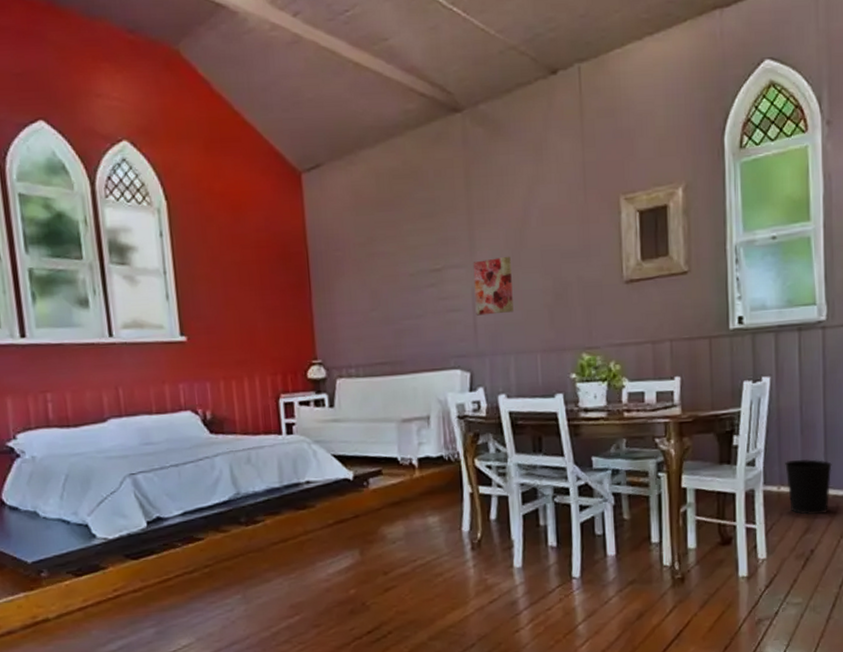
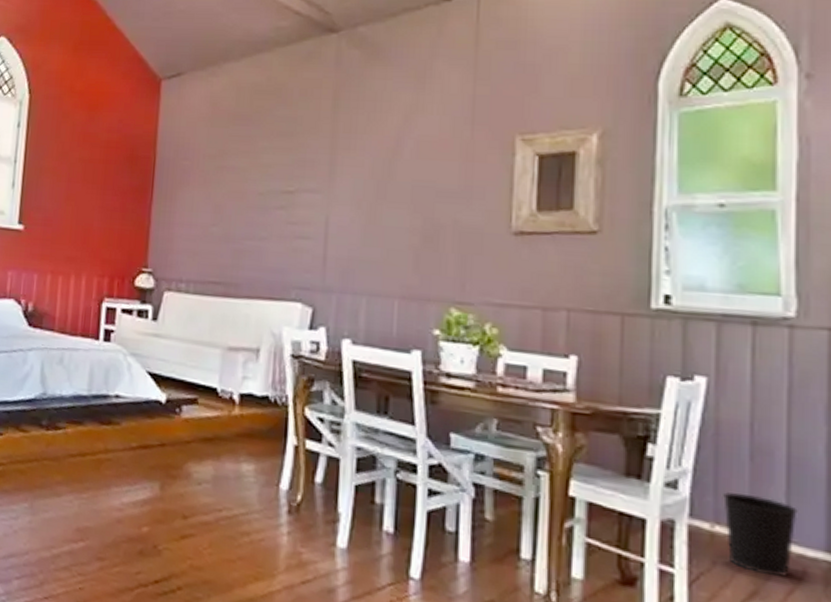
wall art: present [473,256,514,316] -> none [327,186,375,249]

